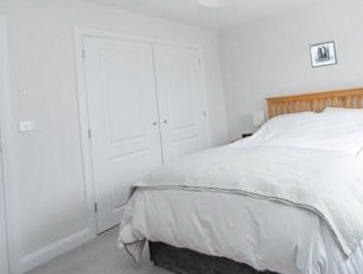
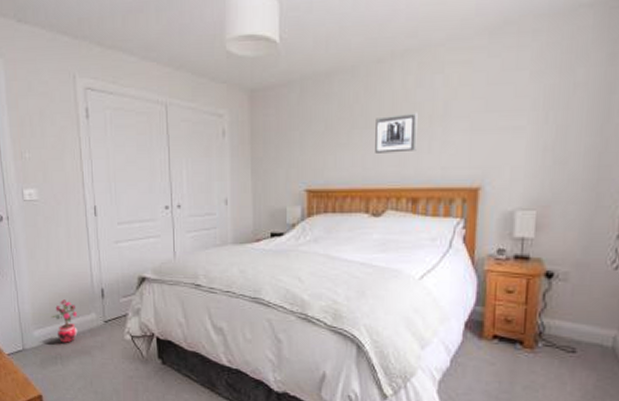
potted plant: none [42,219,70,265] -> present [51,299,78,344]

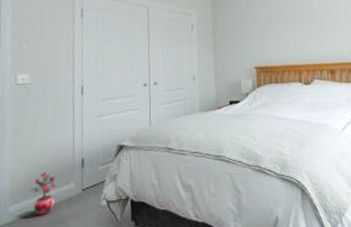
wall art: present [375,112,418,153] -> none [301,11,330,40]

